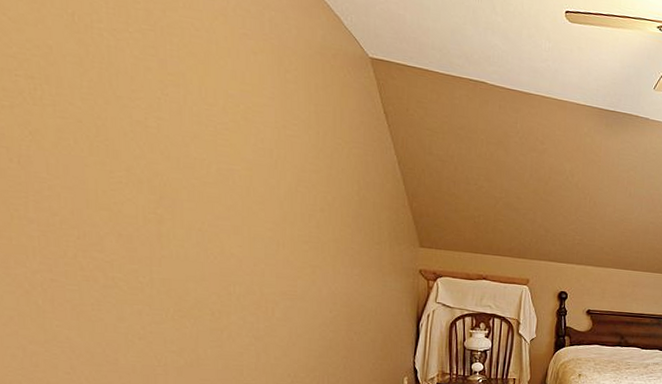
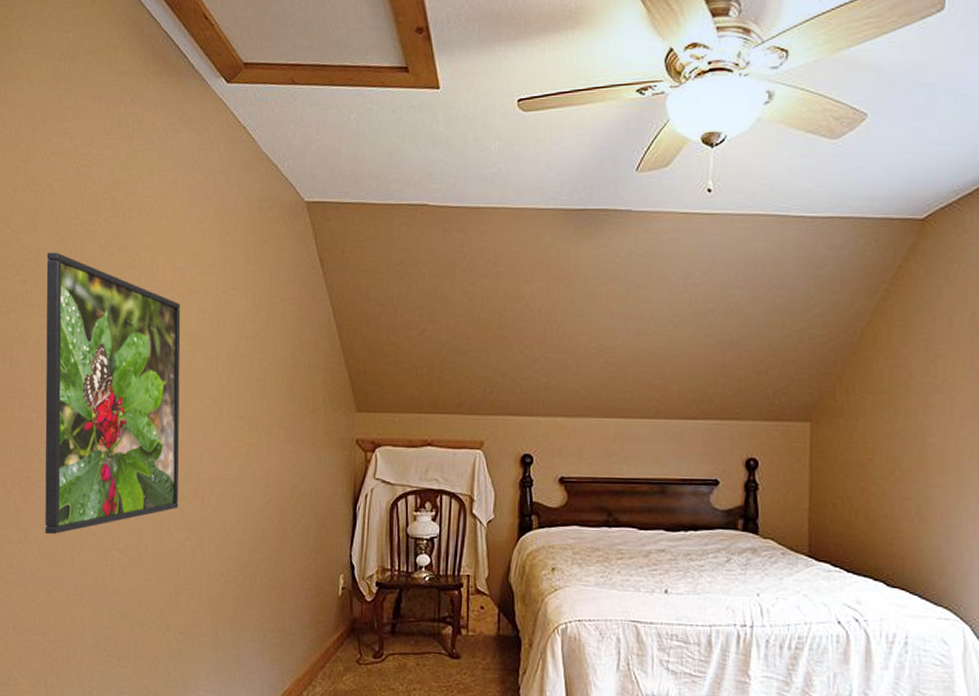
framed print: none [61,51,240,336] -> present [45,252,181,535]

